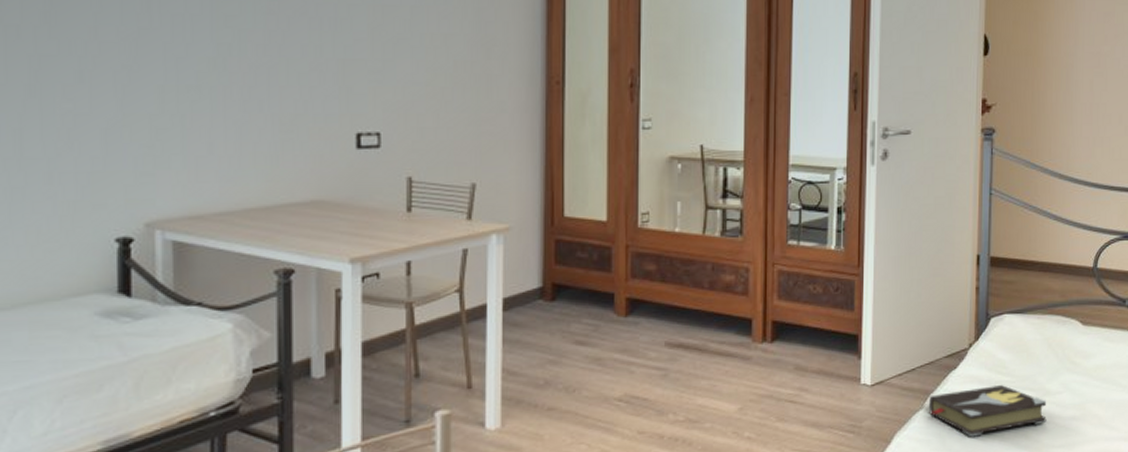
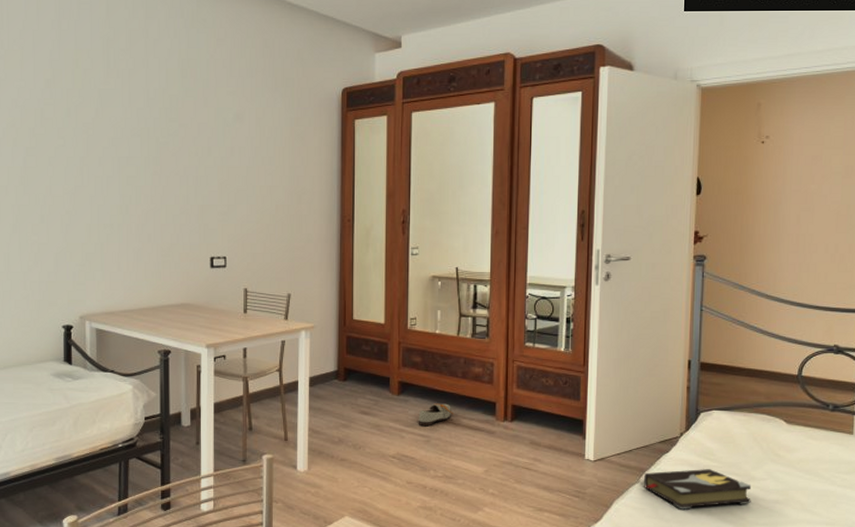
shoe: none [652,324,699,356] -> present [418,403,454,427]

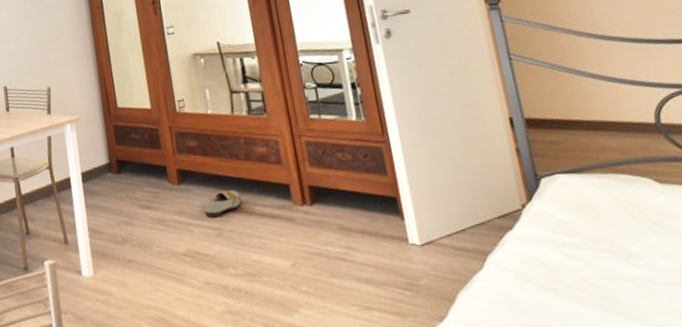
hardback book: present [643,469,752,510] -> none [488,247,640,300]

